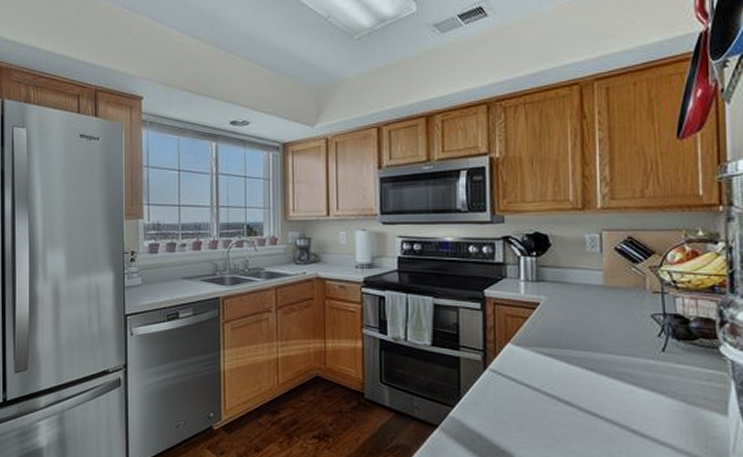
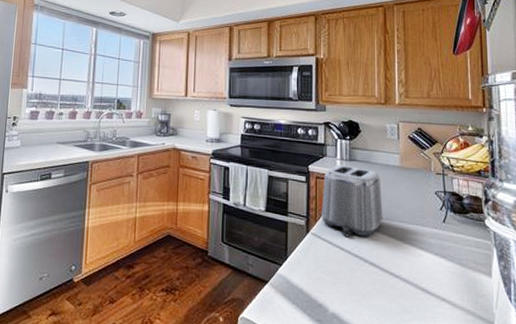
toaster: none [502,288,582,373] -> present [322,165,383,237]

